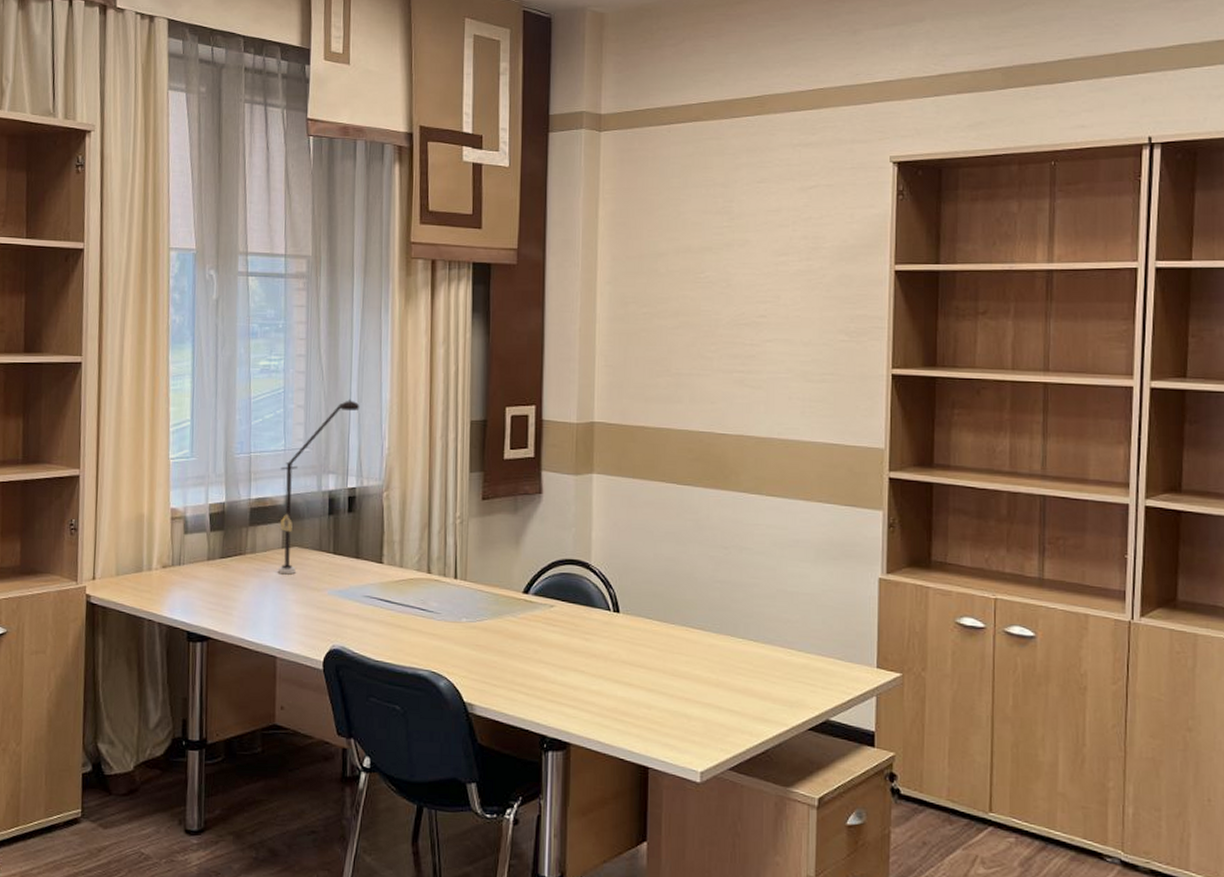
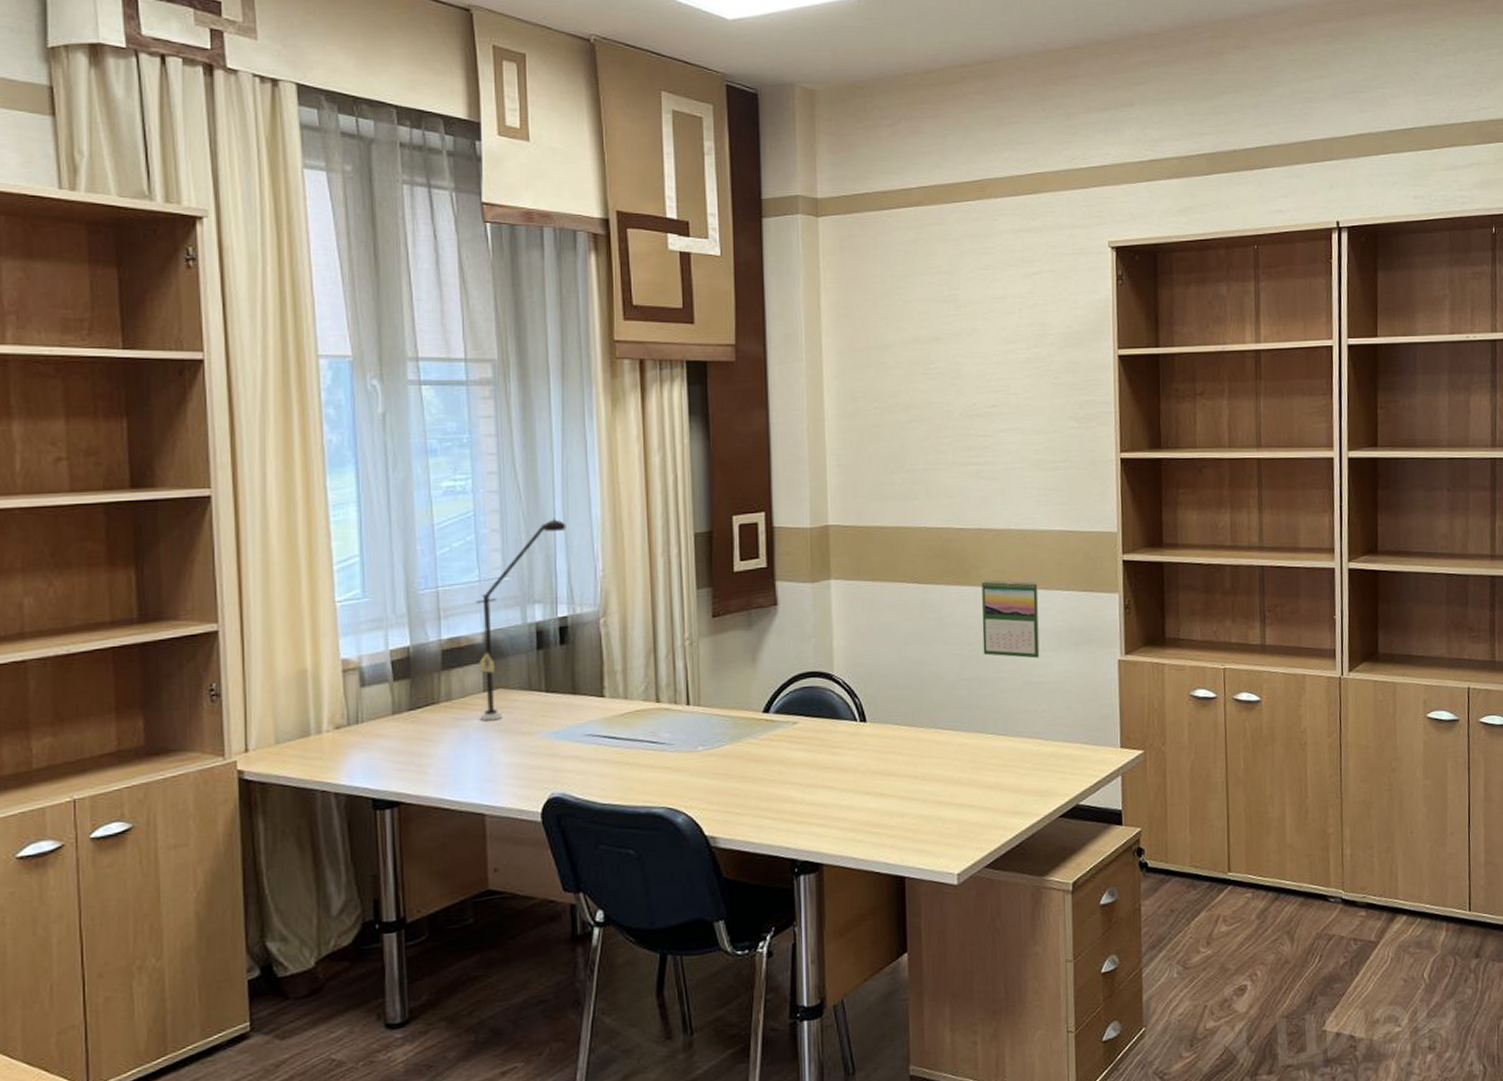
calendar: none [738,486,798,568] -> present [981,579,1040,659]

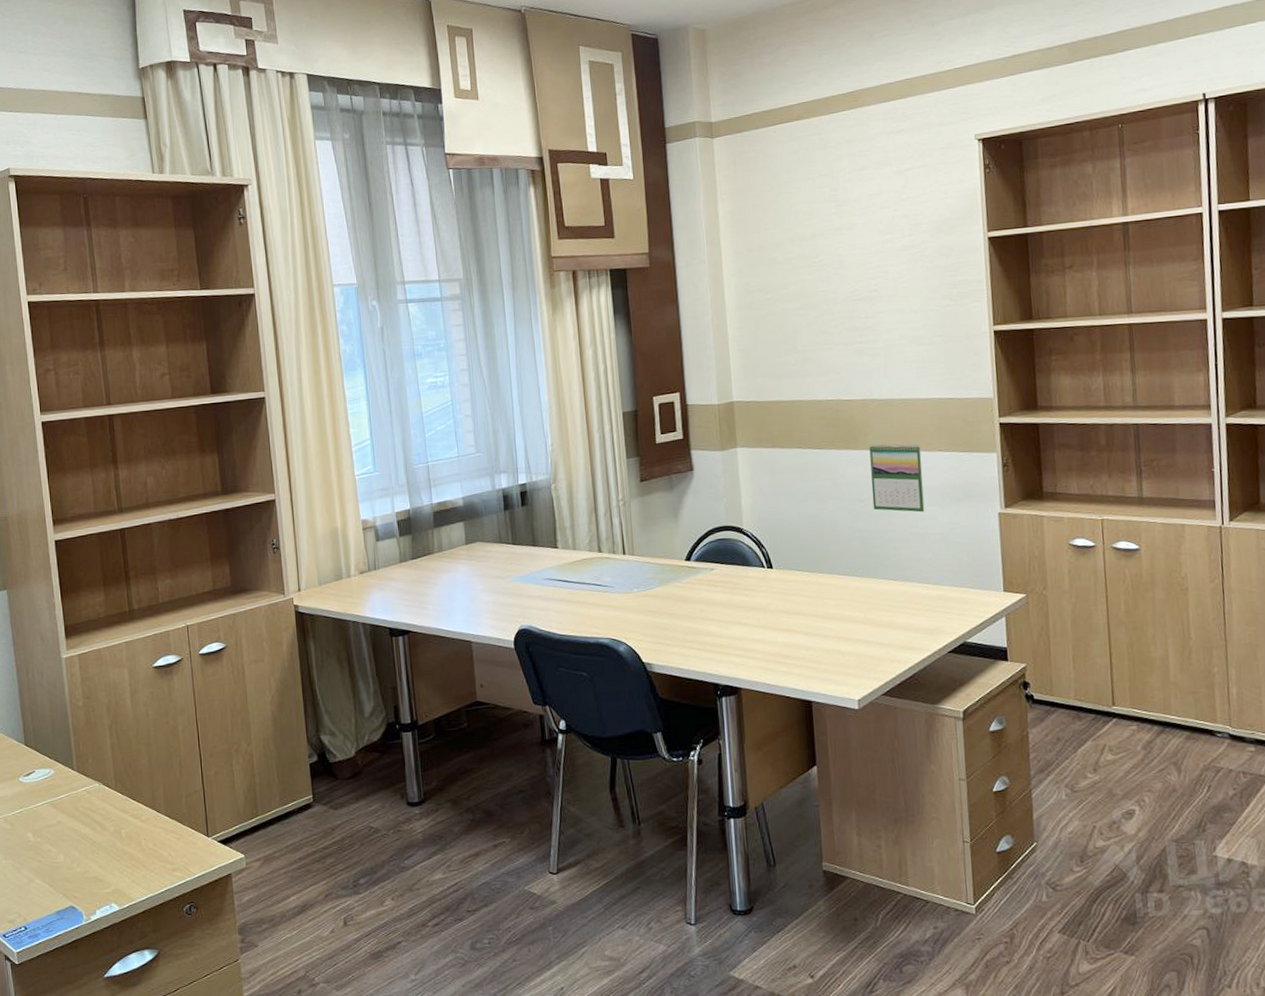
desk lamp: present [476,518,566,721] -> none [456,404,522,568]

